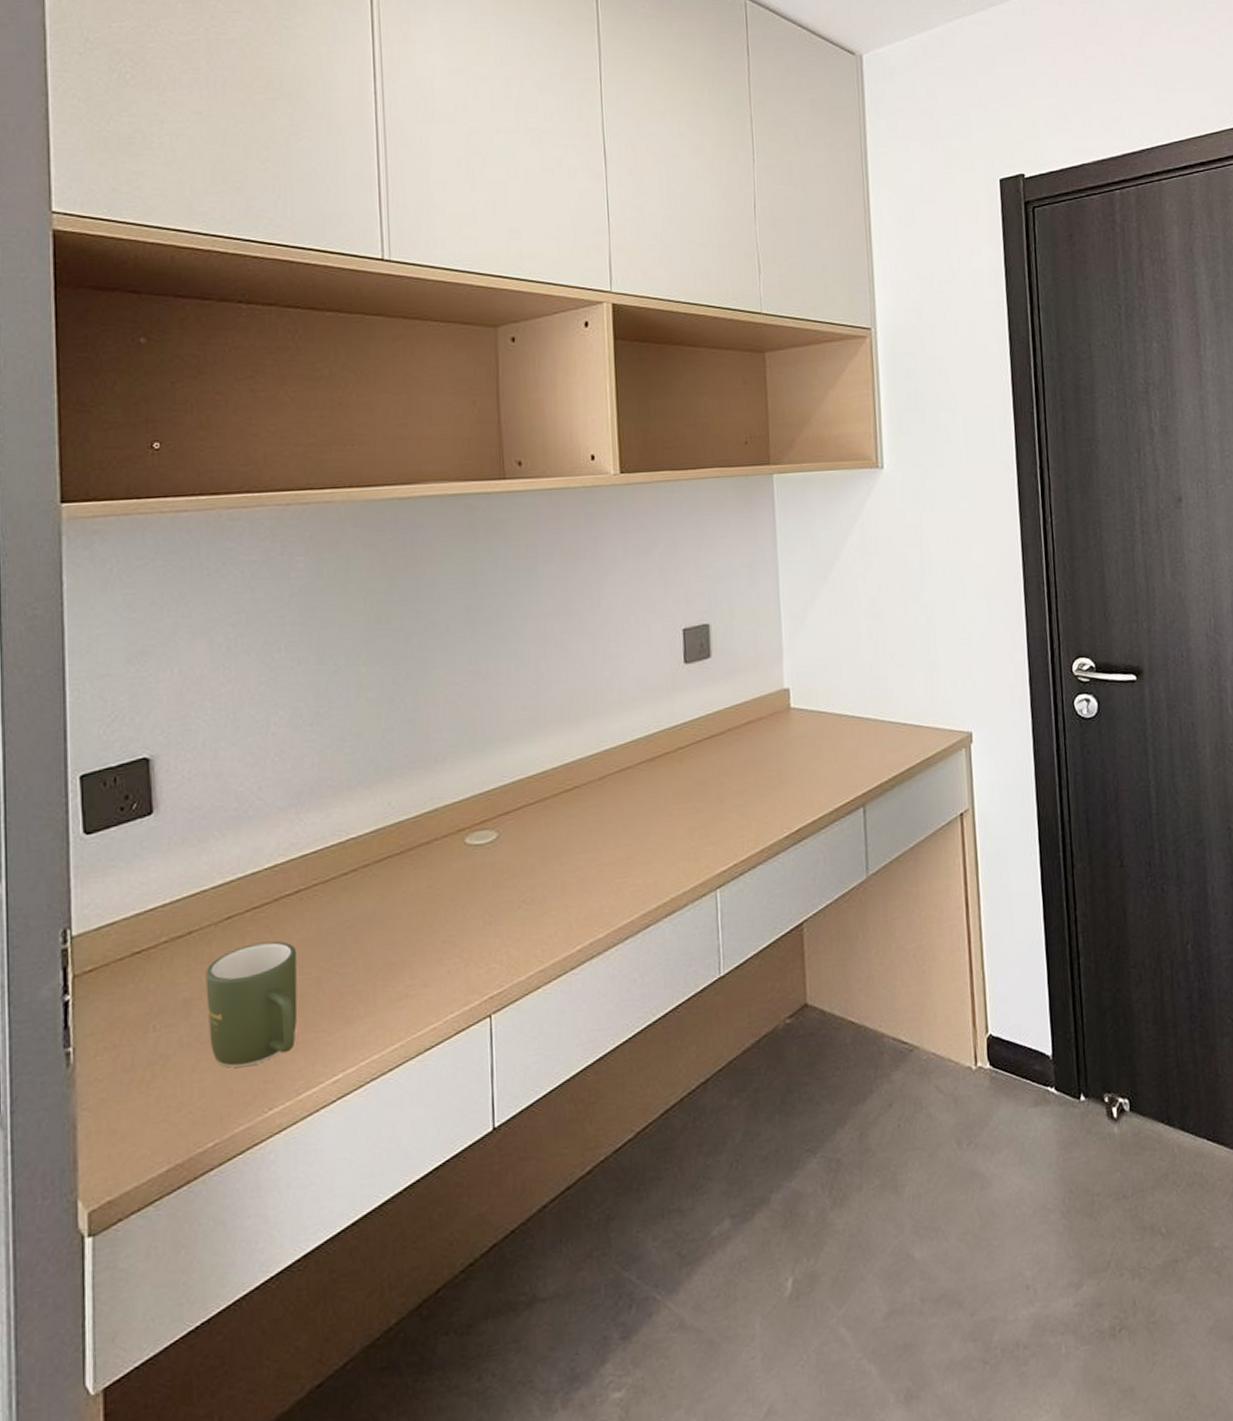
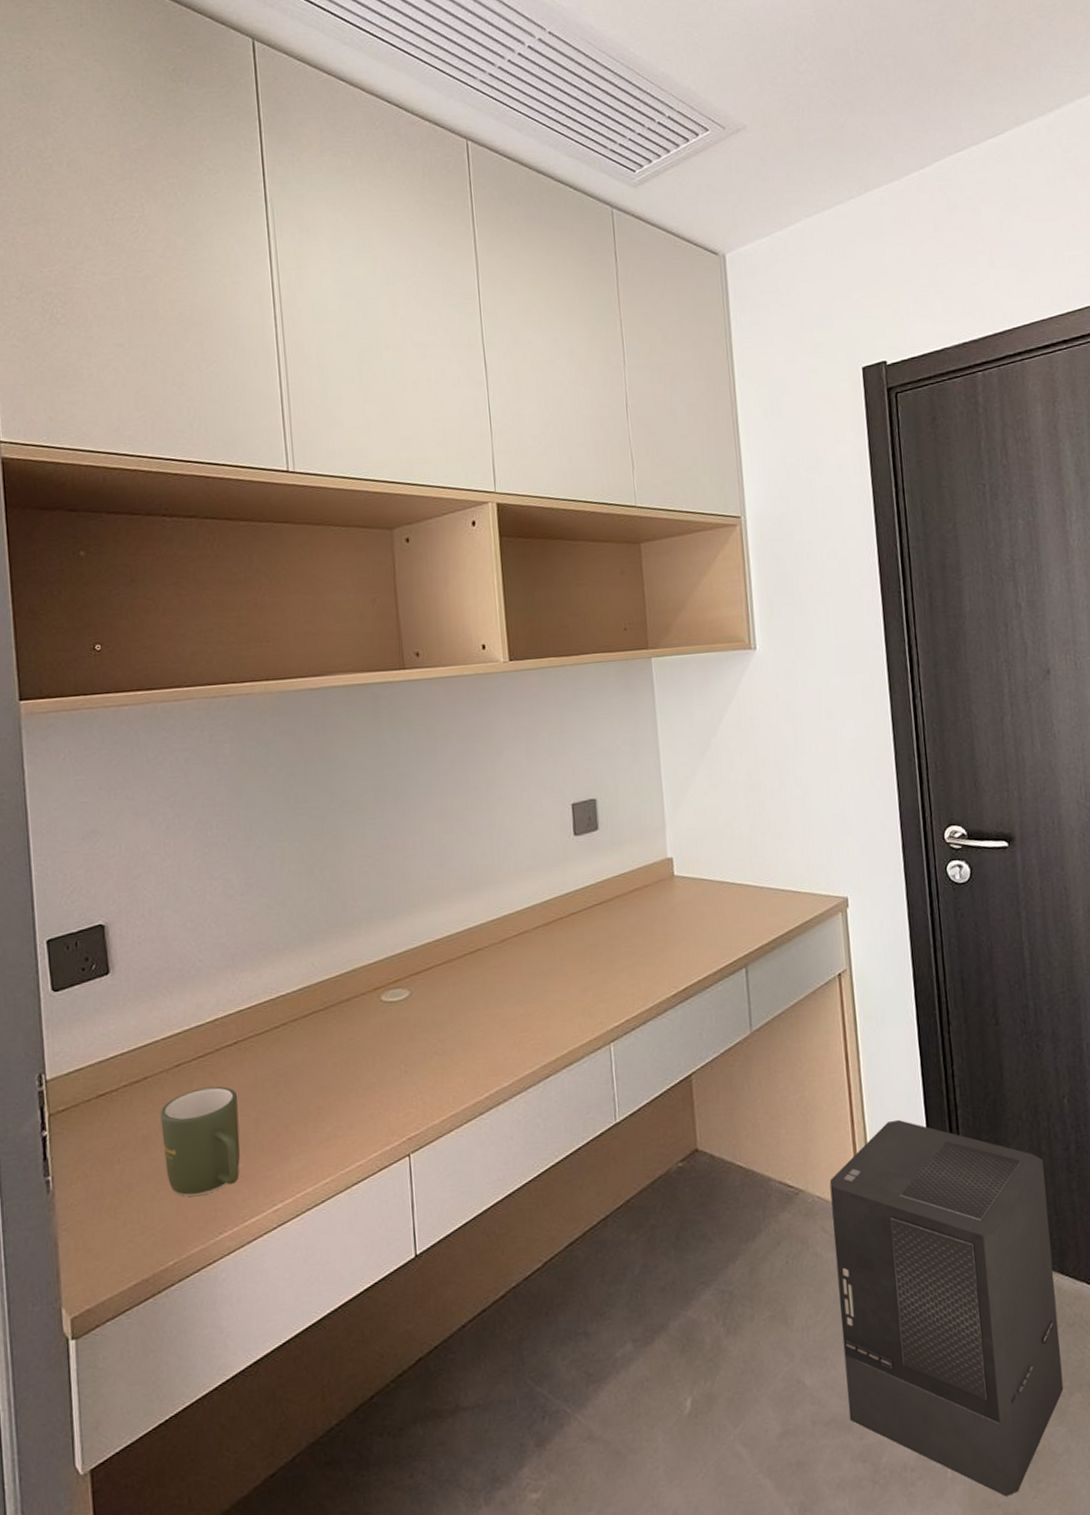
computer tower: none [945,968,1182,1372] -> present [829,1119,1064,1496]

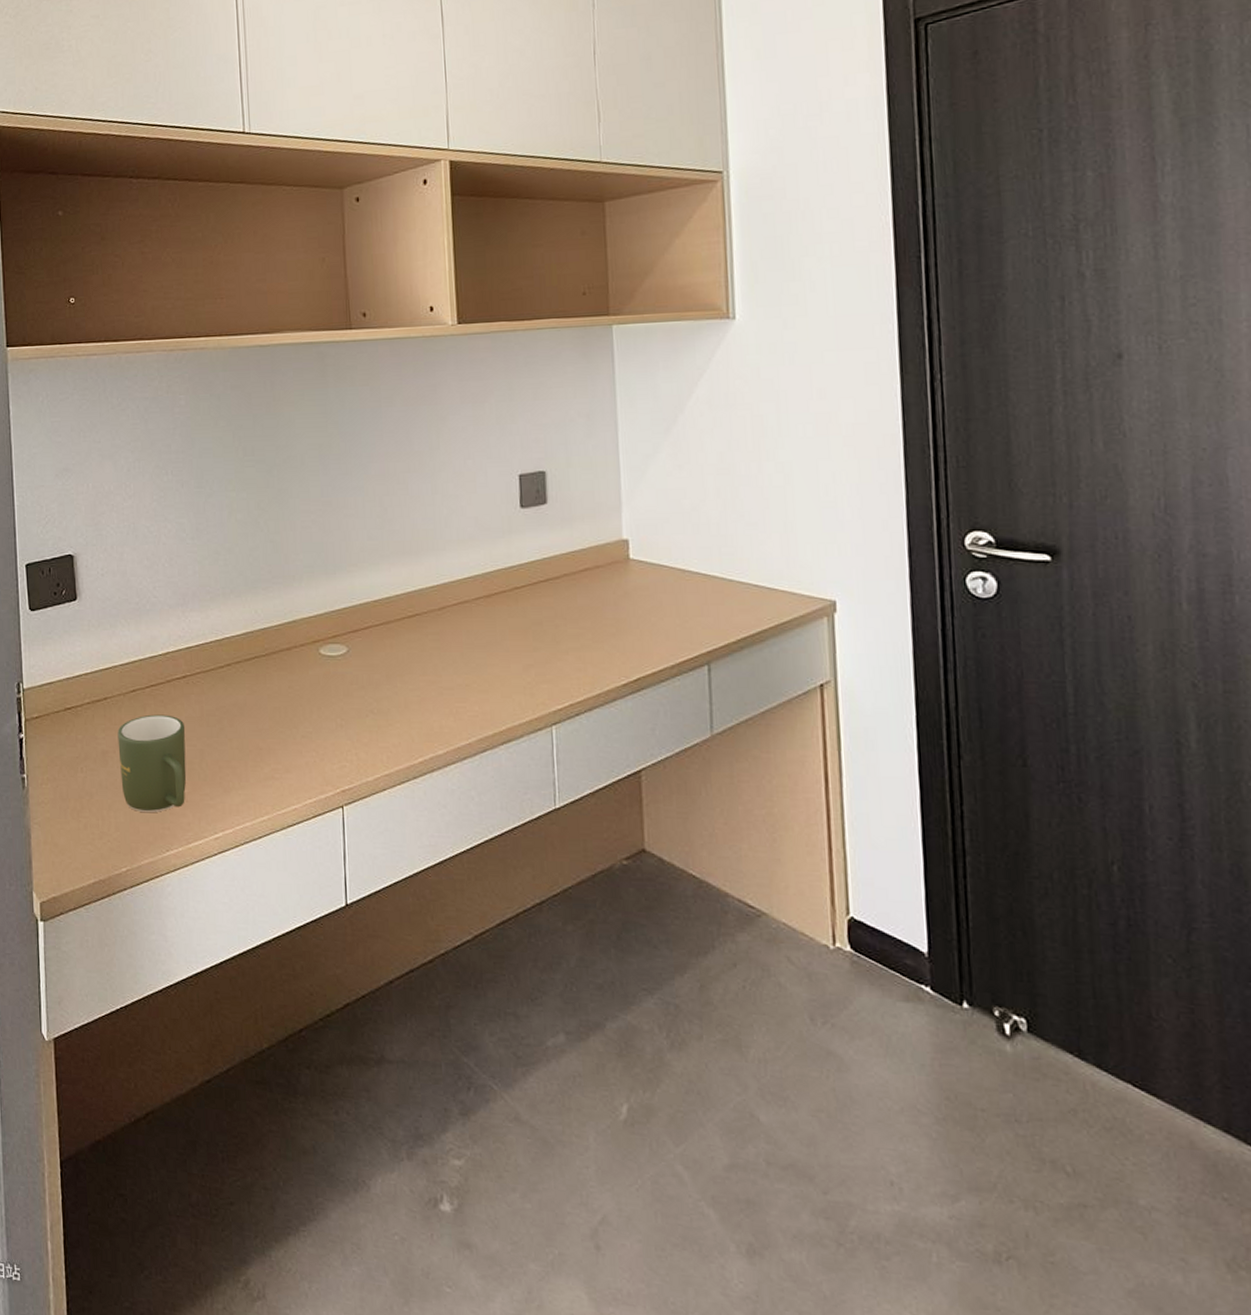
computer tower: present [829,1119,1064,1496] -> none [799,855,1094,1302]

